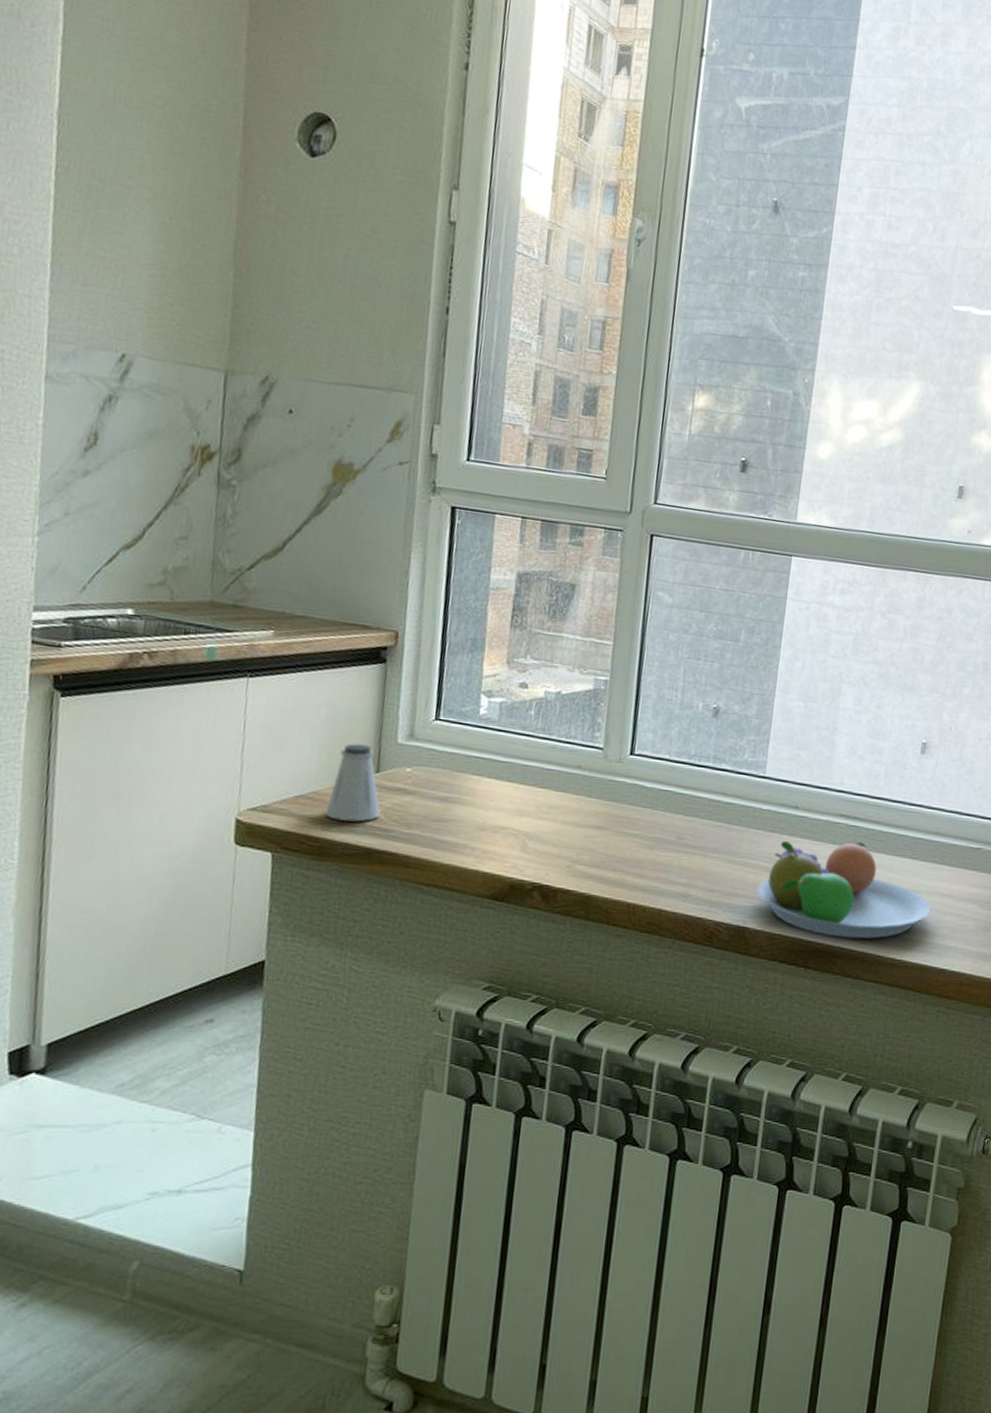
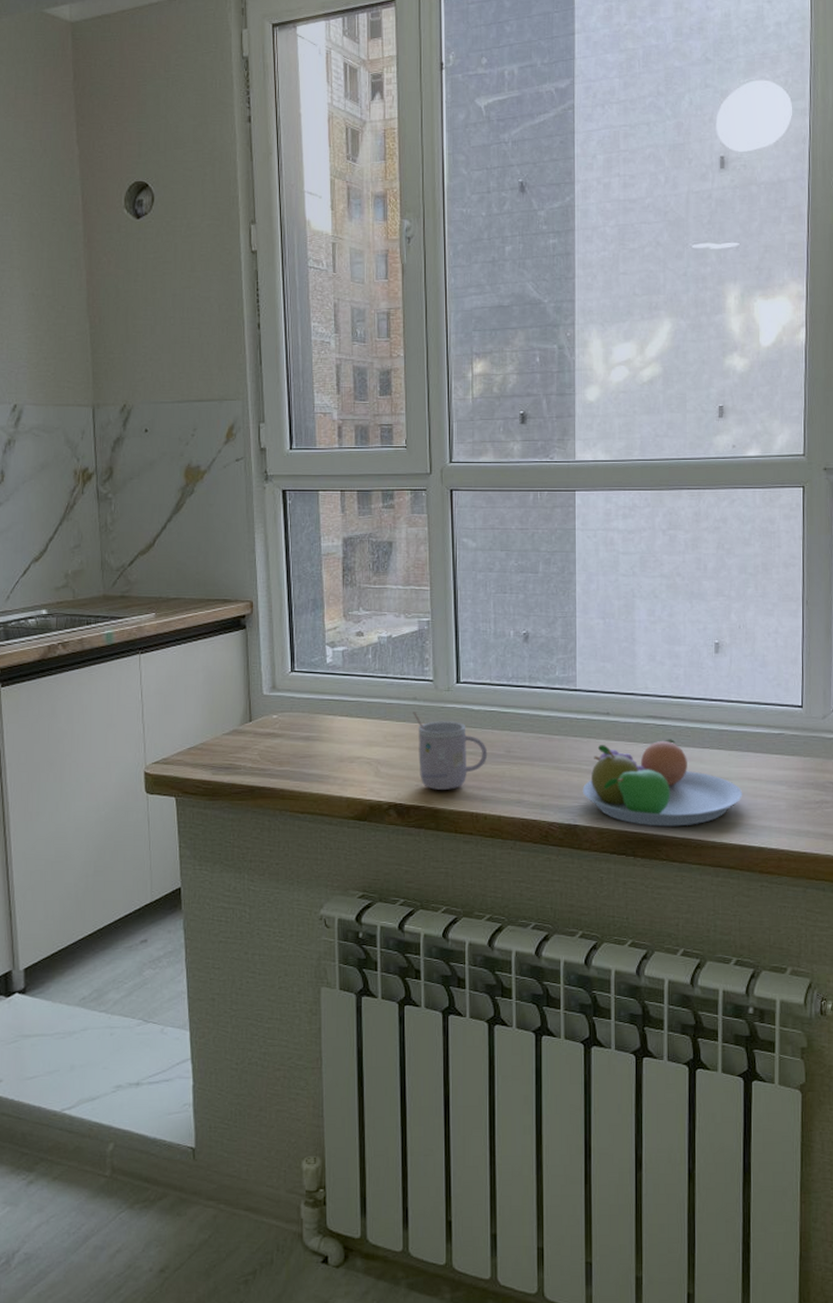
saltshaker: present [326,743,380,822] -> none [214,700,256,765]
mug: none [573,781,656,875] -> present [413,712,488,790]

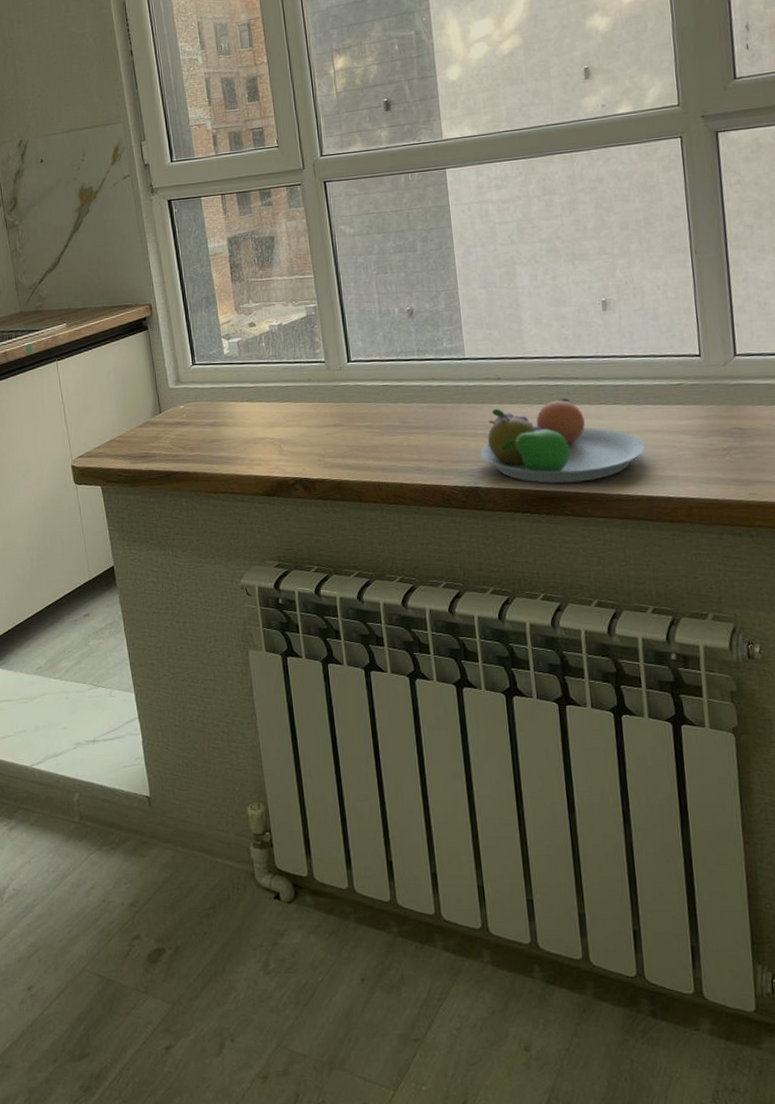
mug: present [413,712,488,790] -> none [309,392,384,463]

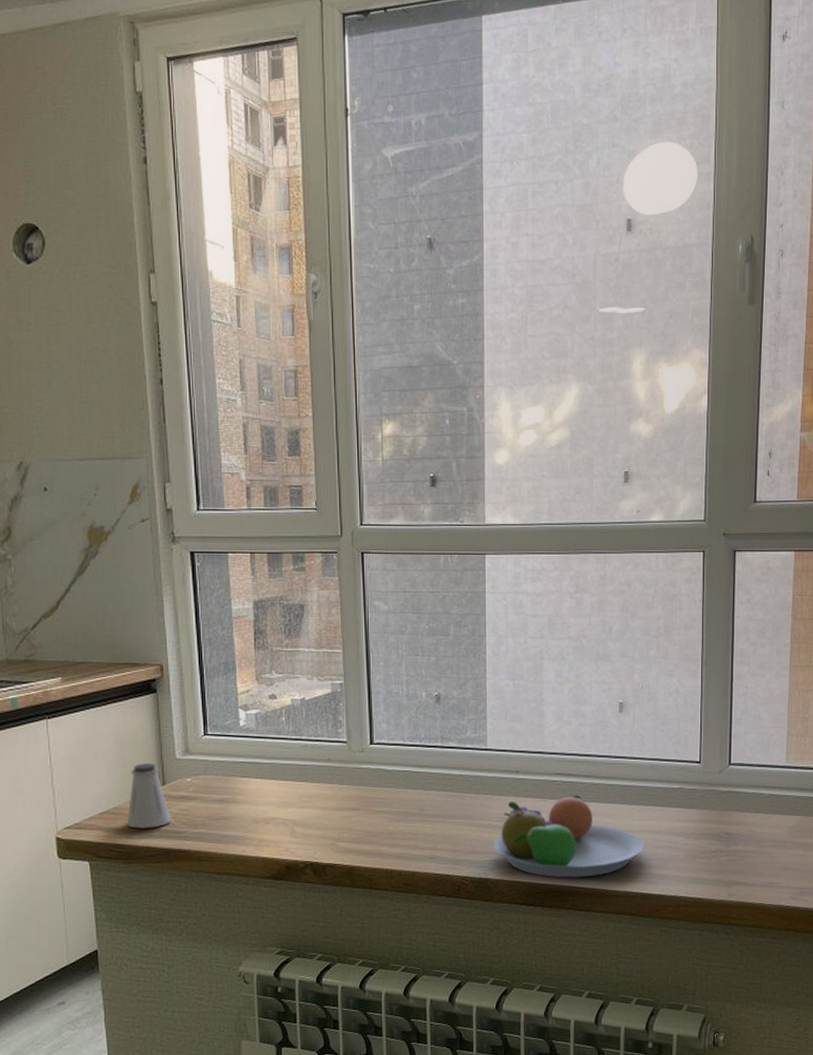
saltshaker: none [131,394,169,454] -> present [127,763,171,829]

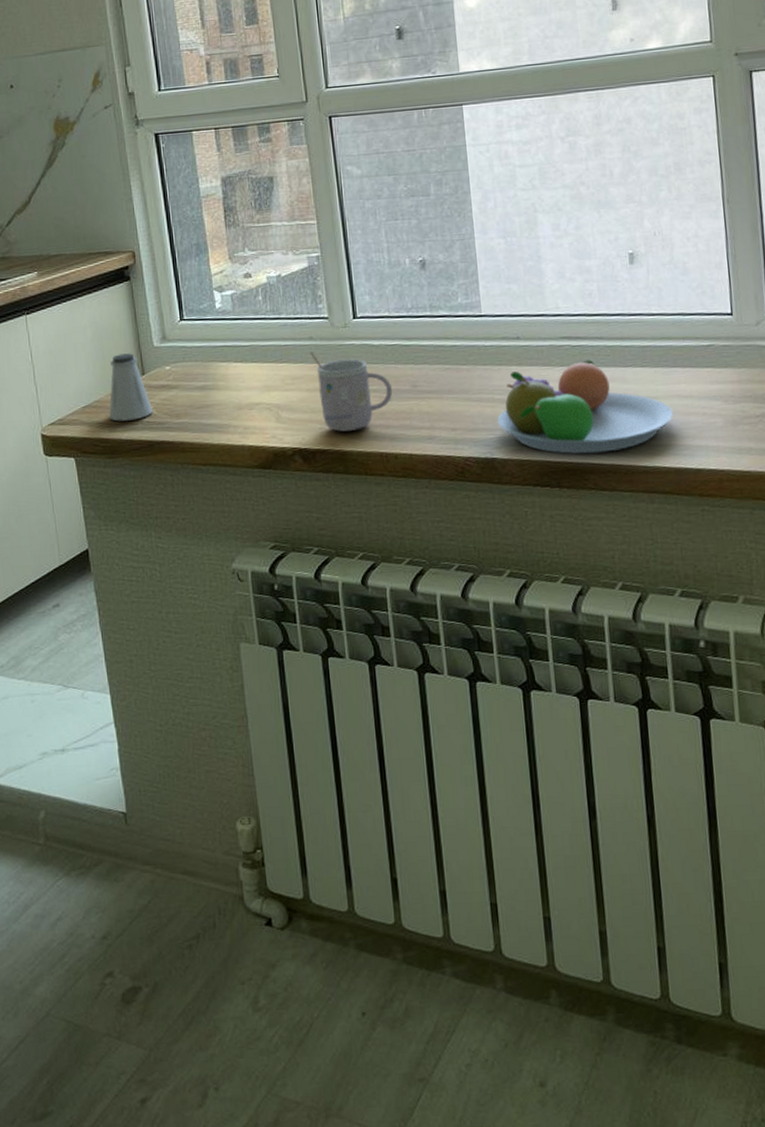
mug: none [327,773,402,848] -> present [310,352,393,432]

